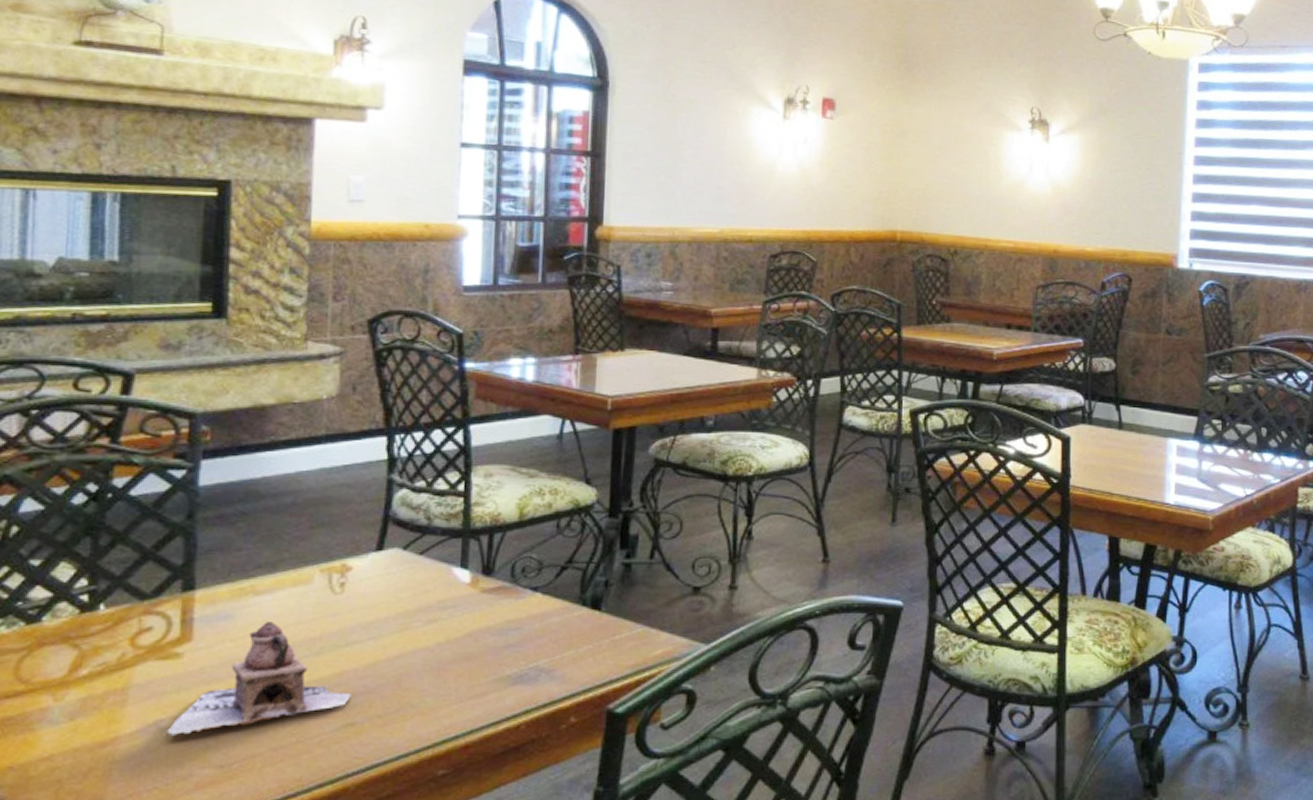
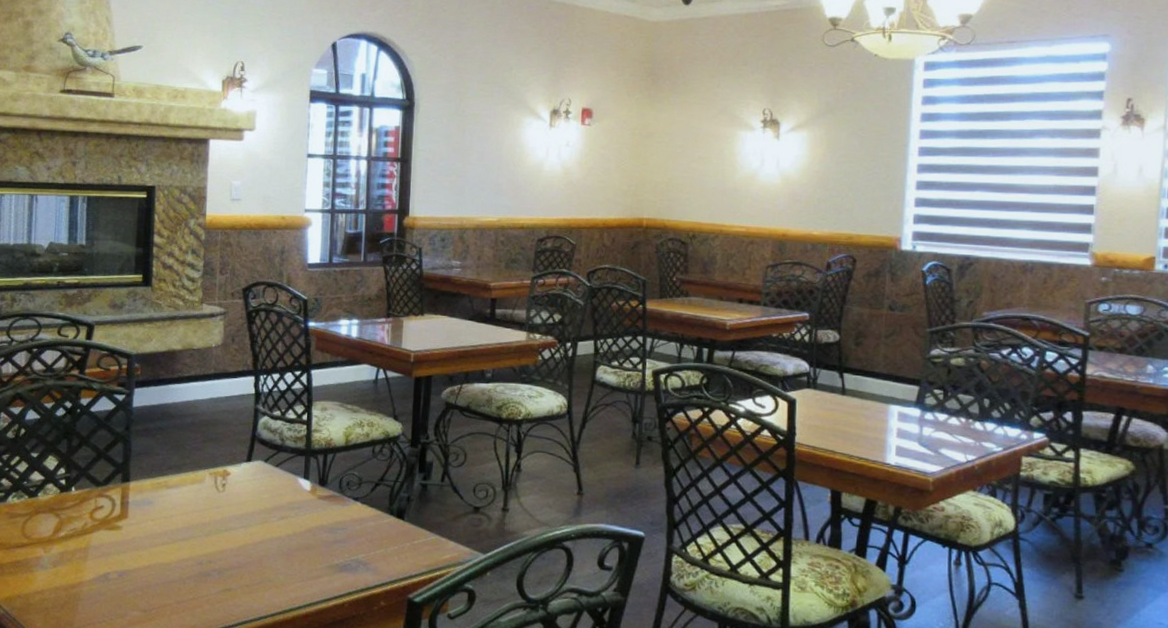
teapot: present [166,622,351,738] -> none [111,508,229,587]

